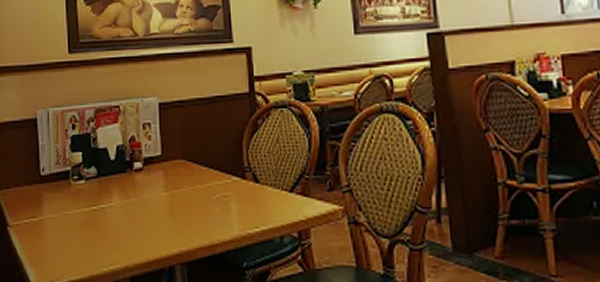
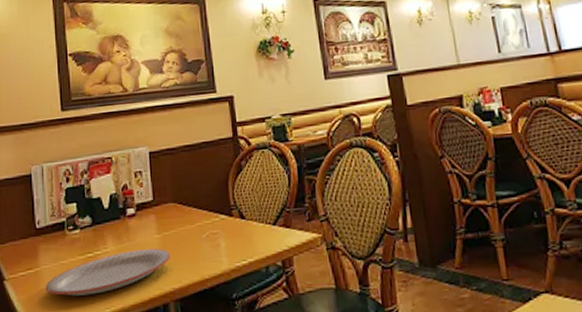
plate: none [49,207,178,250] -> present [45,248,171,296]

